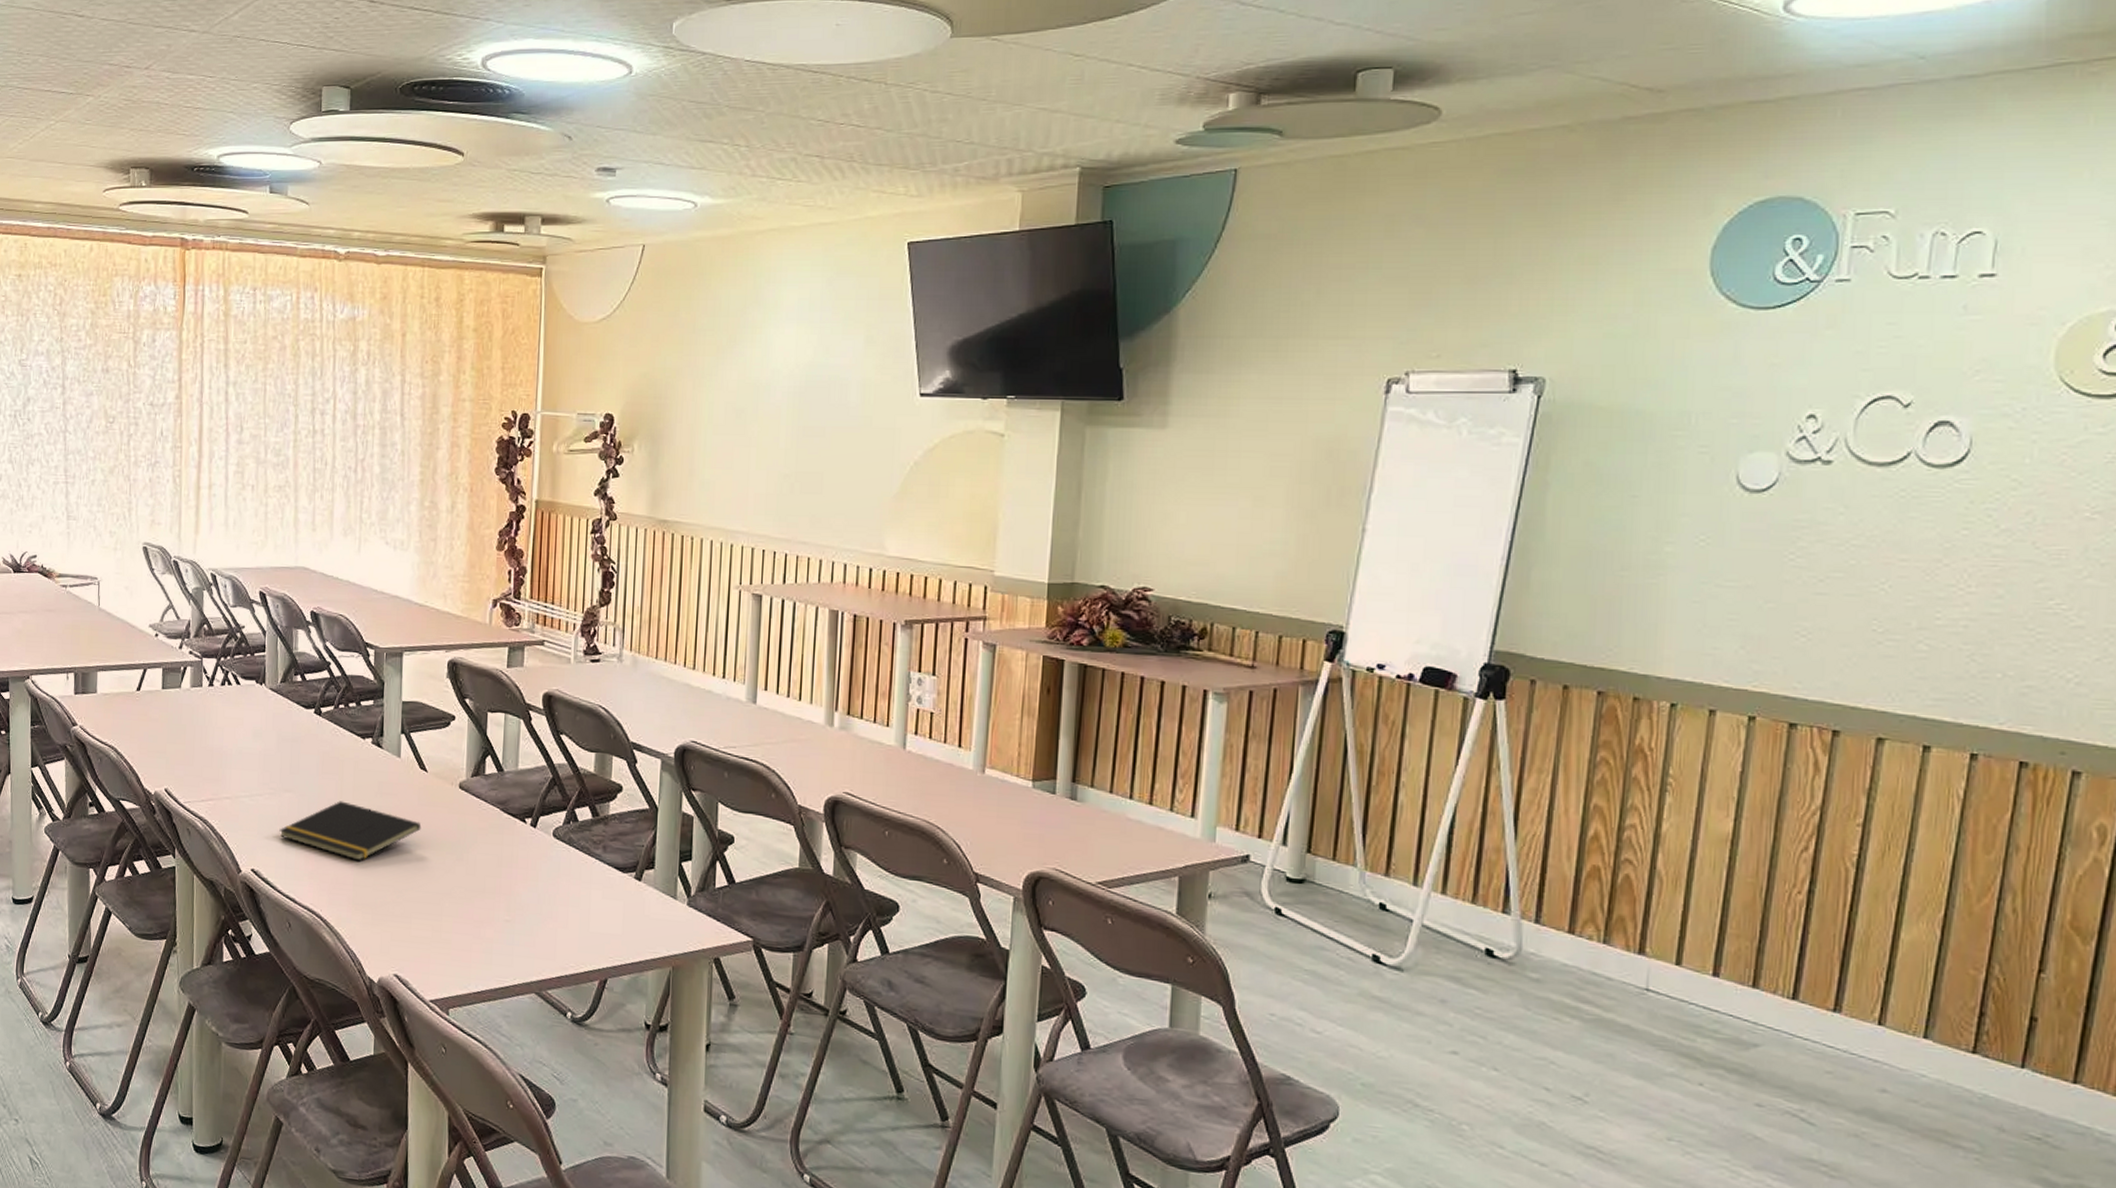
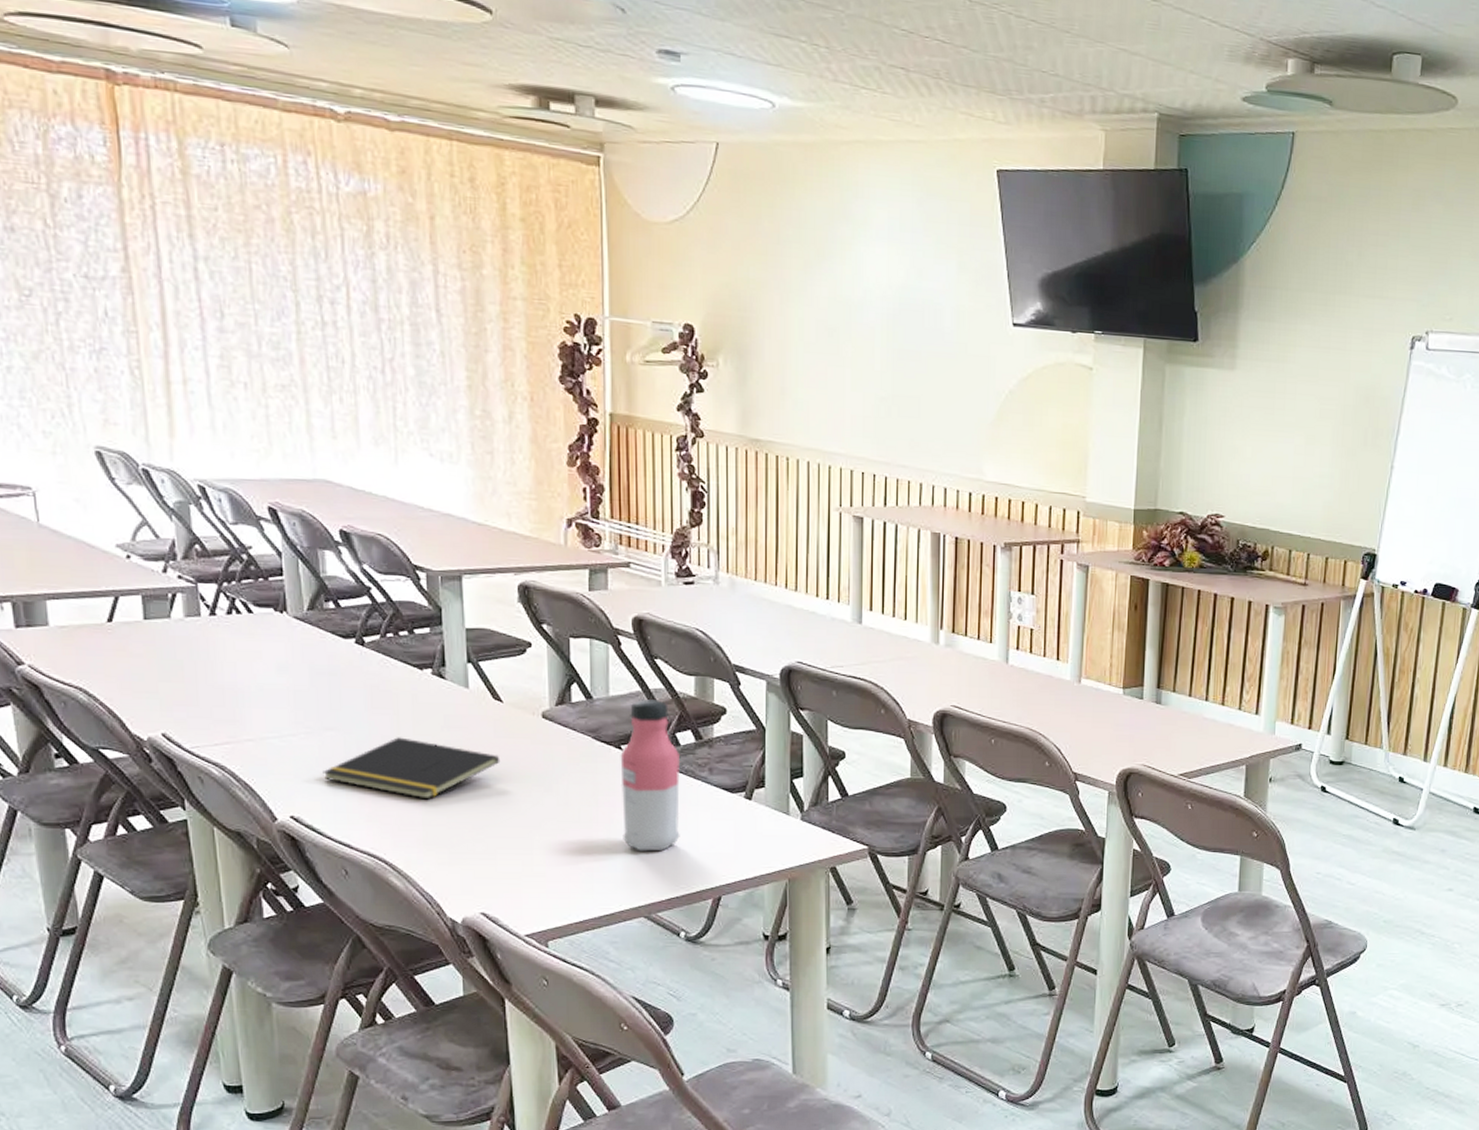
water bottle: none [521,774,578,927] -> present [620,699,681,852]

